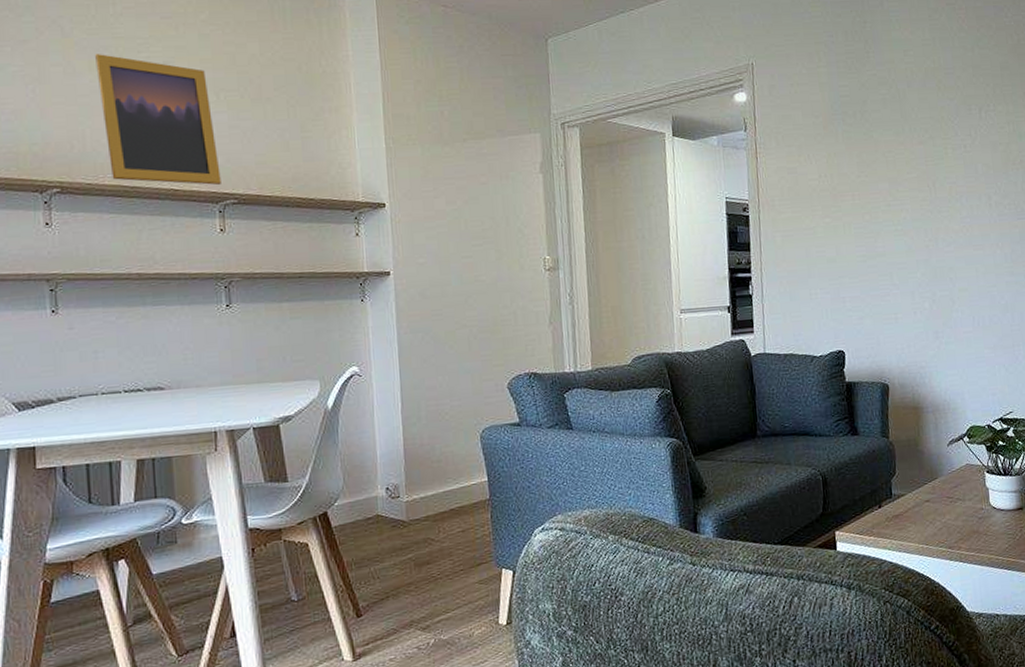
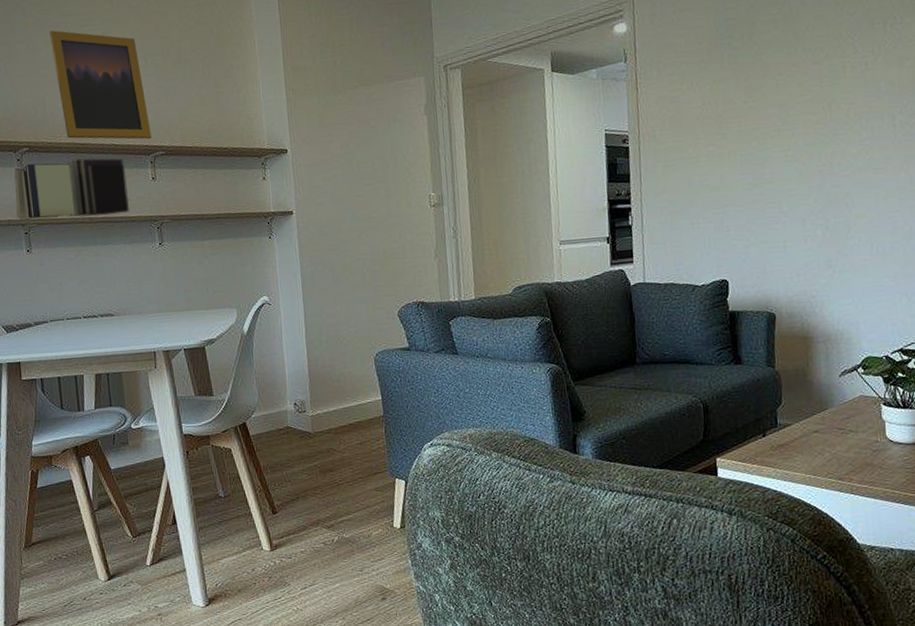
books: none [39,207,119,274] -> present [14,163,75,220]
books: none [108,204,190,273] -> present [67,158,129,217]

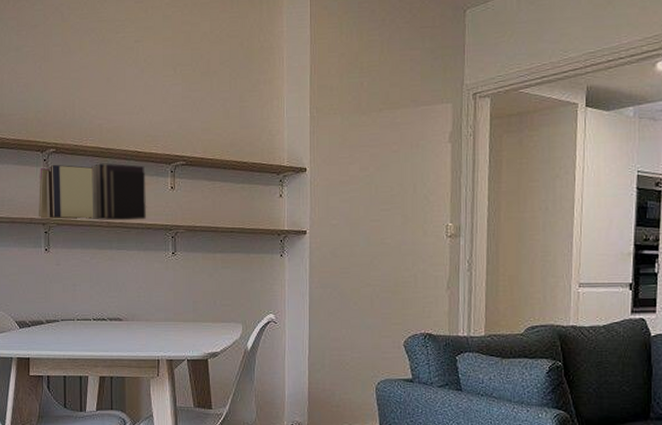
picture frame: present [50,30,151,140] -> none [85,35,174,149]

